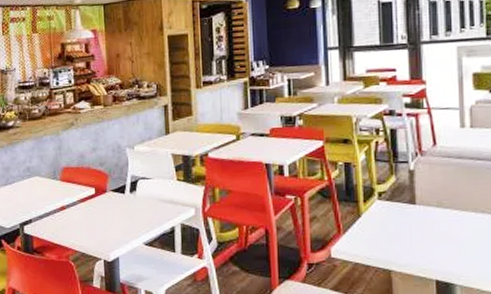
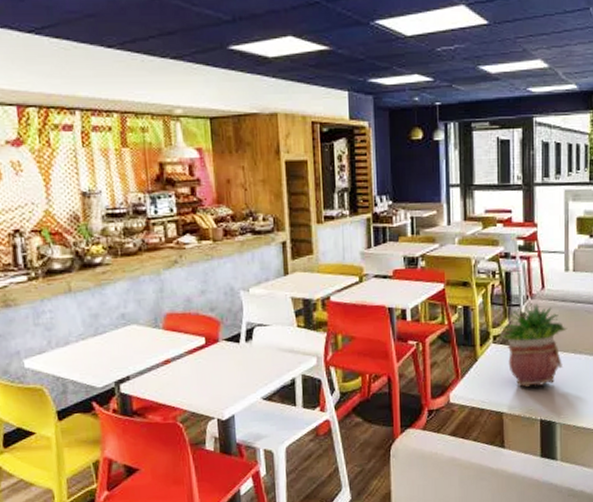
potted plant: none [386,159,466,246] -> present [500,302,568,387]

